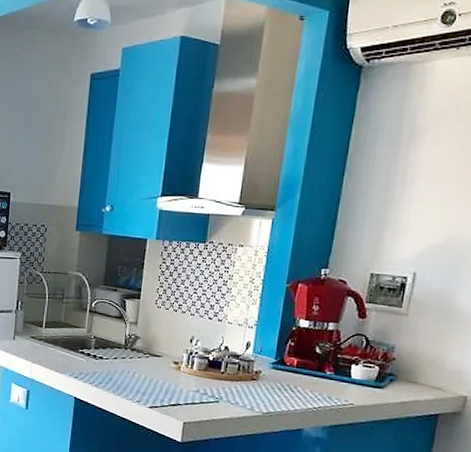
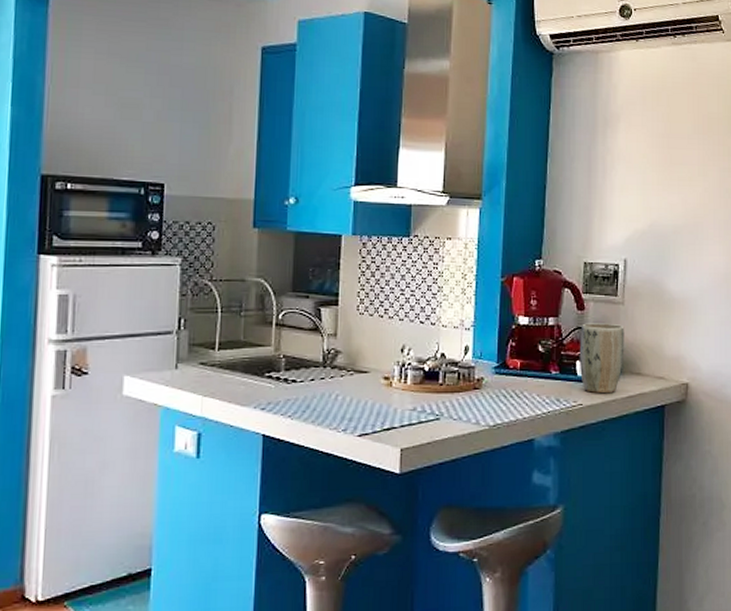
plant pot: none [354,330,406,398] -> present [579,323,625,394]

